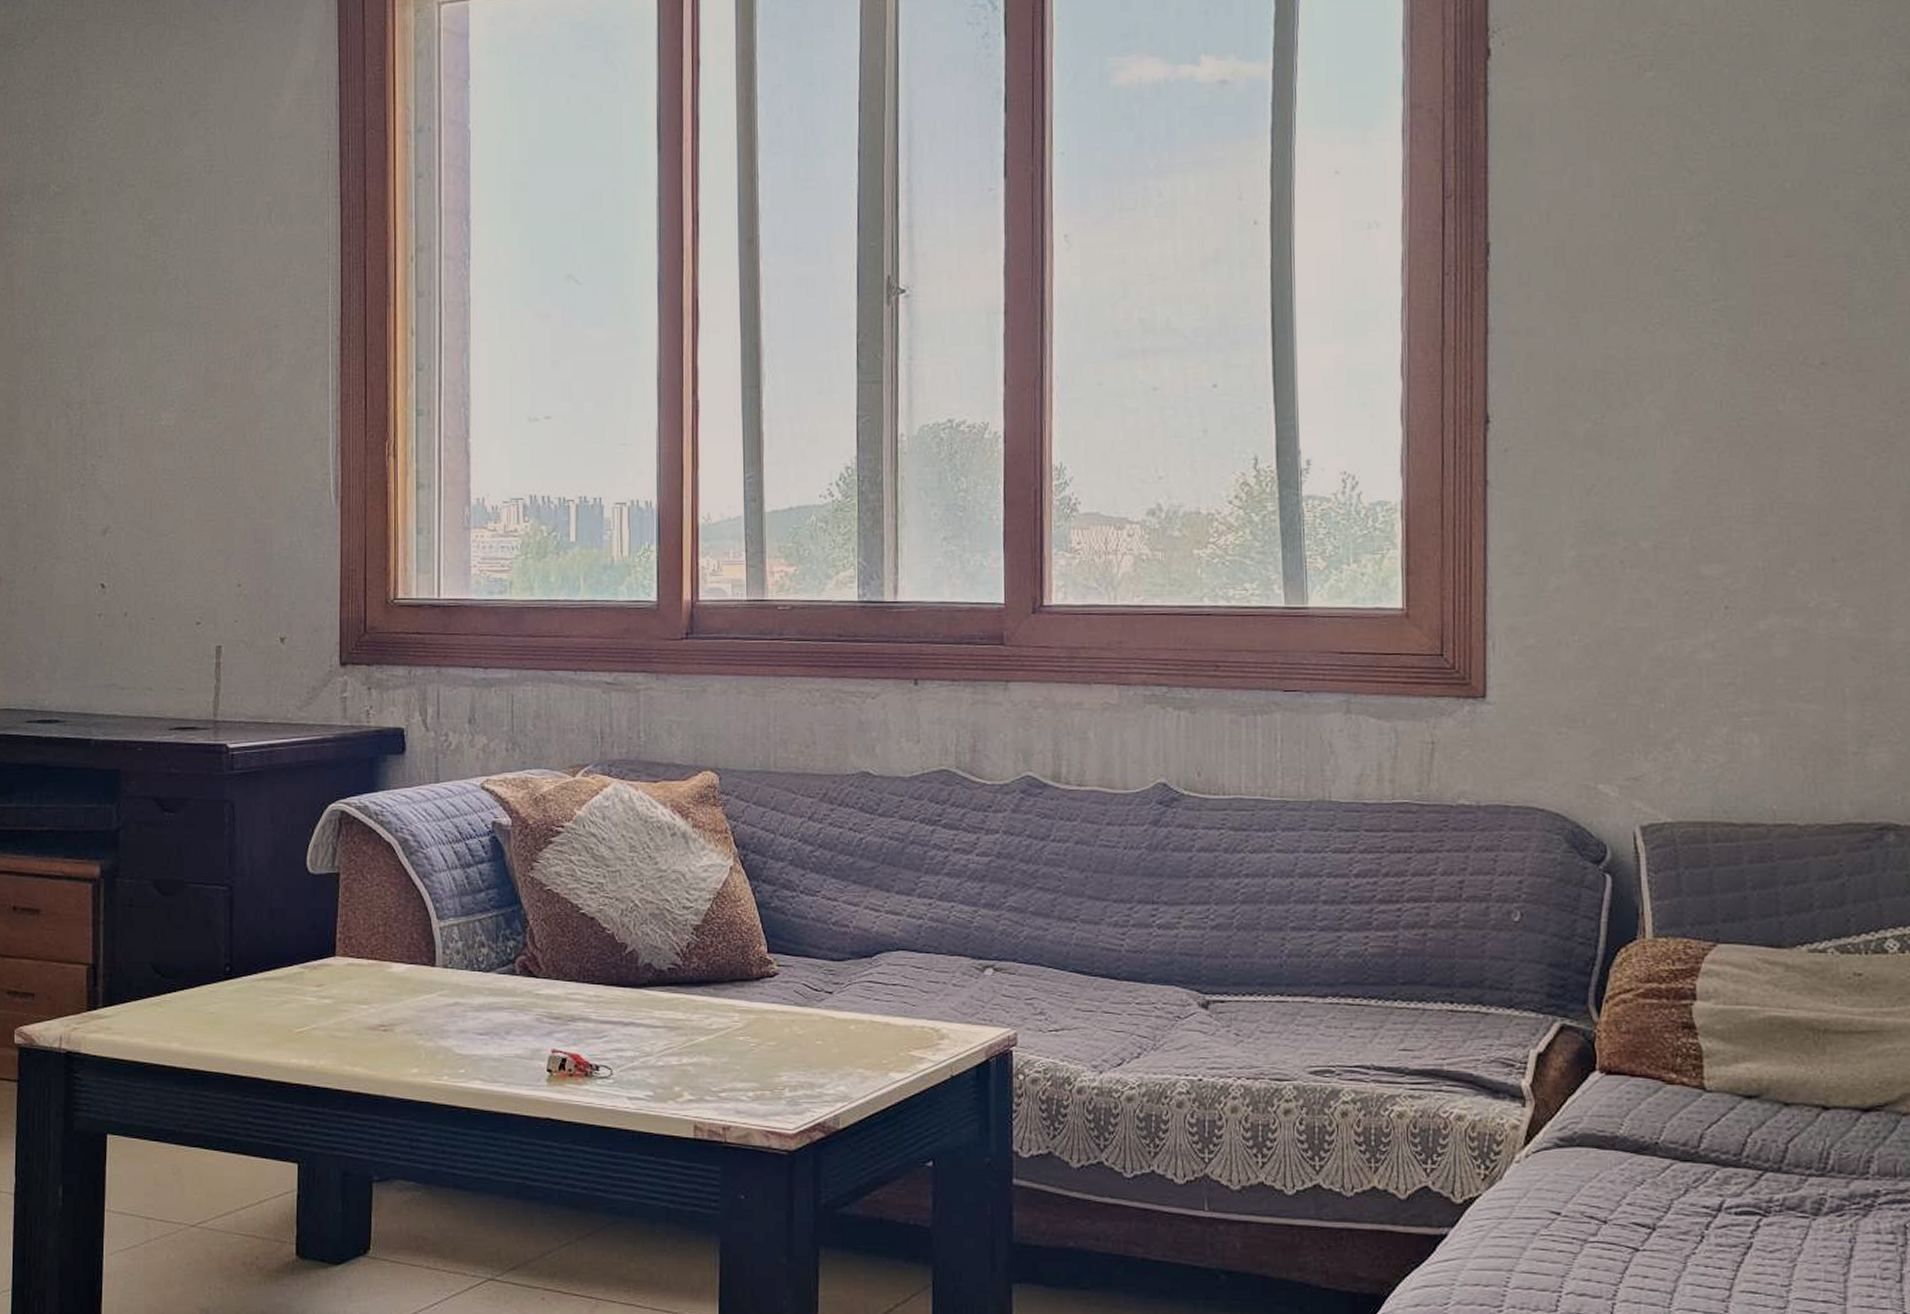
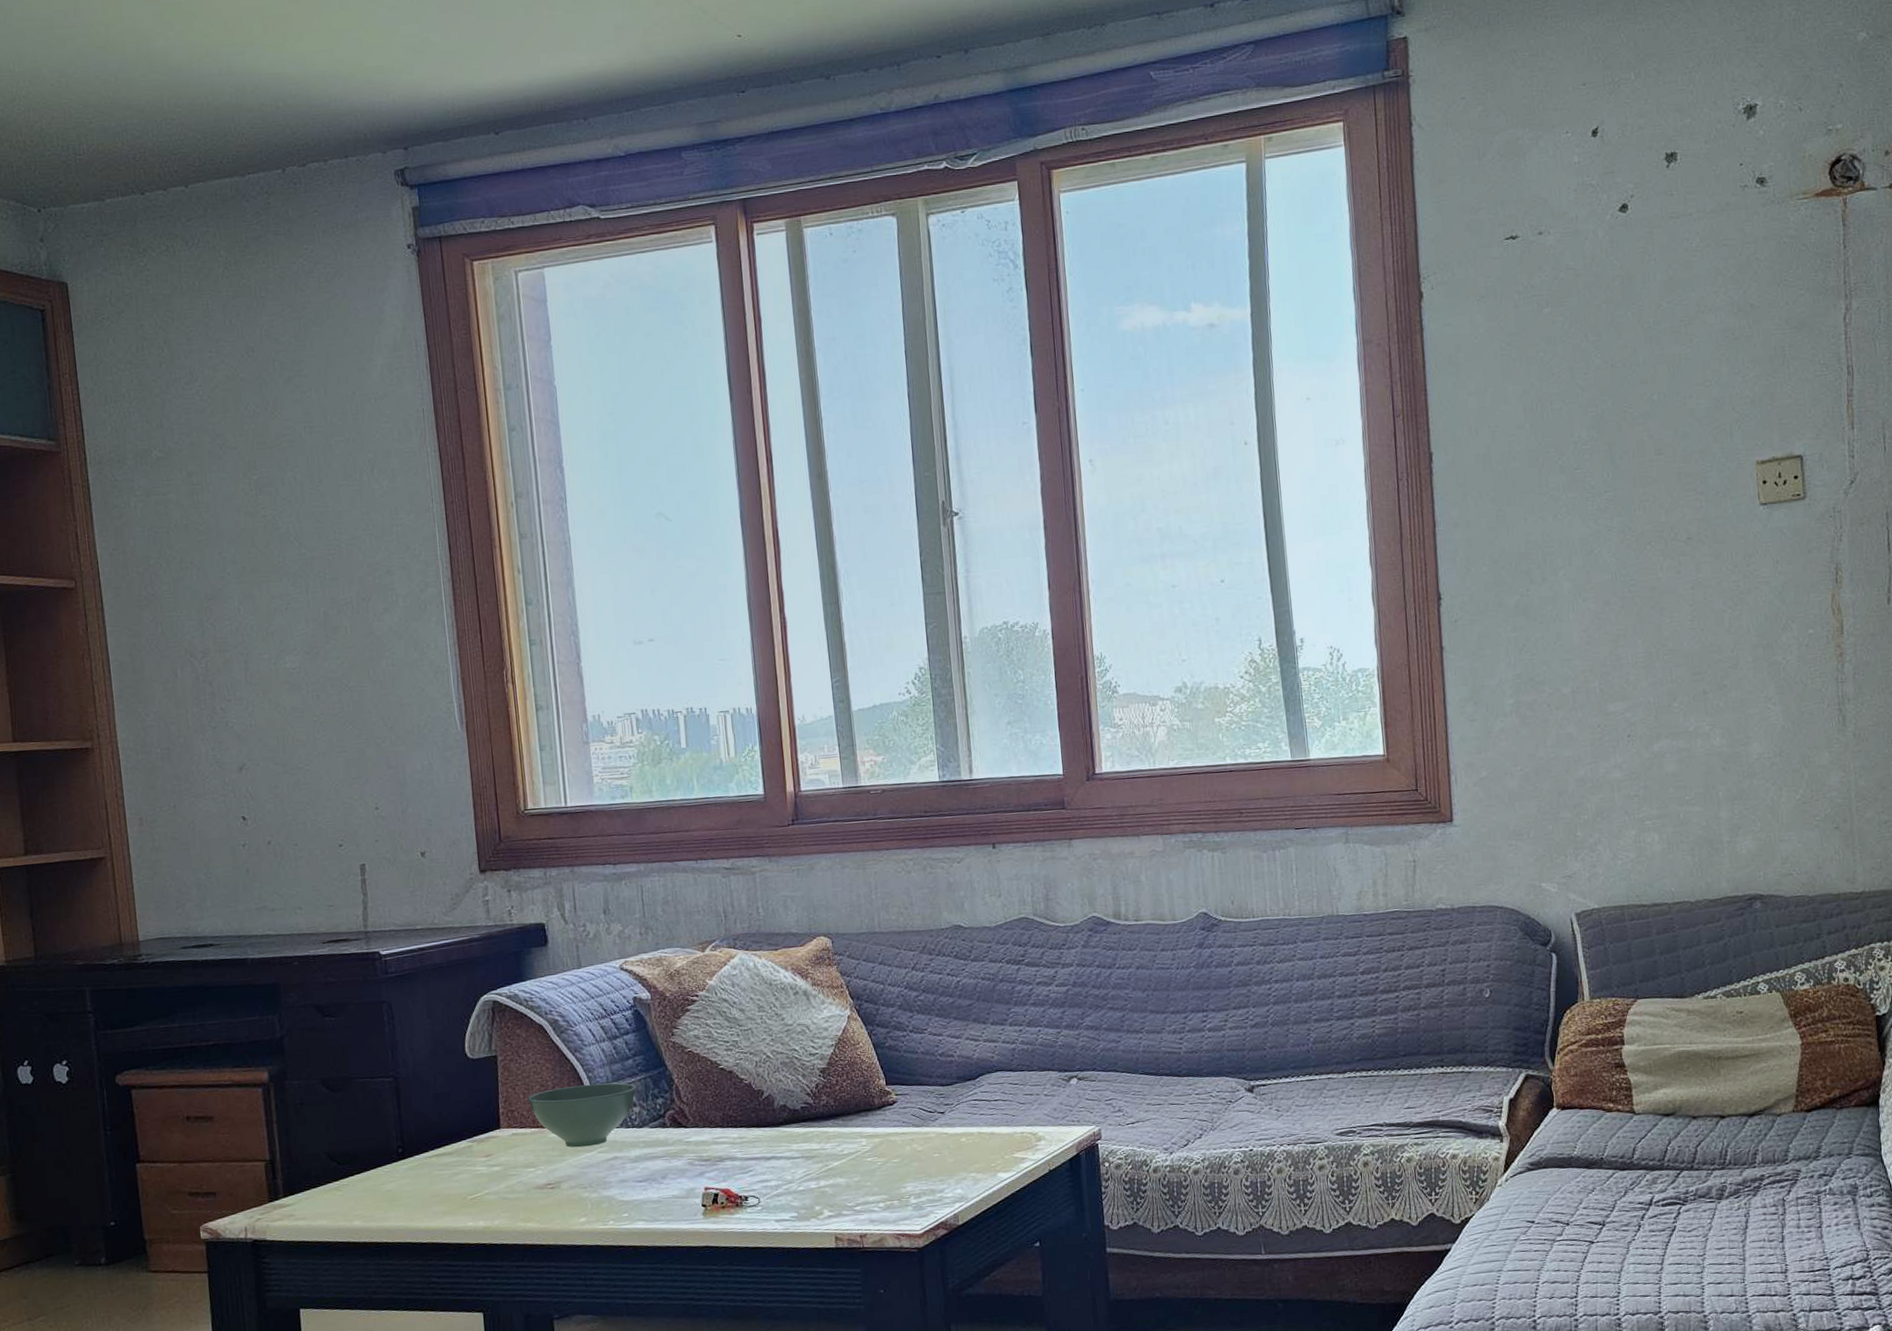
bowl: none [368,916,487,987] -> present [527,1082,637,1148]

